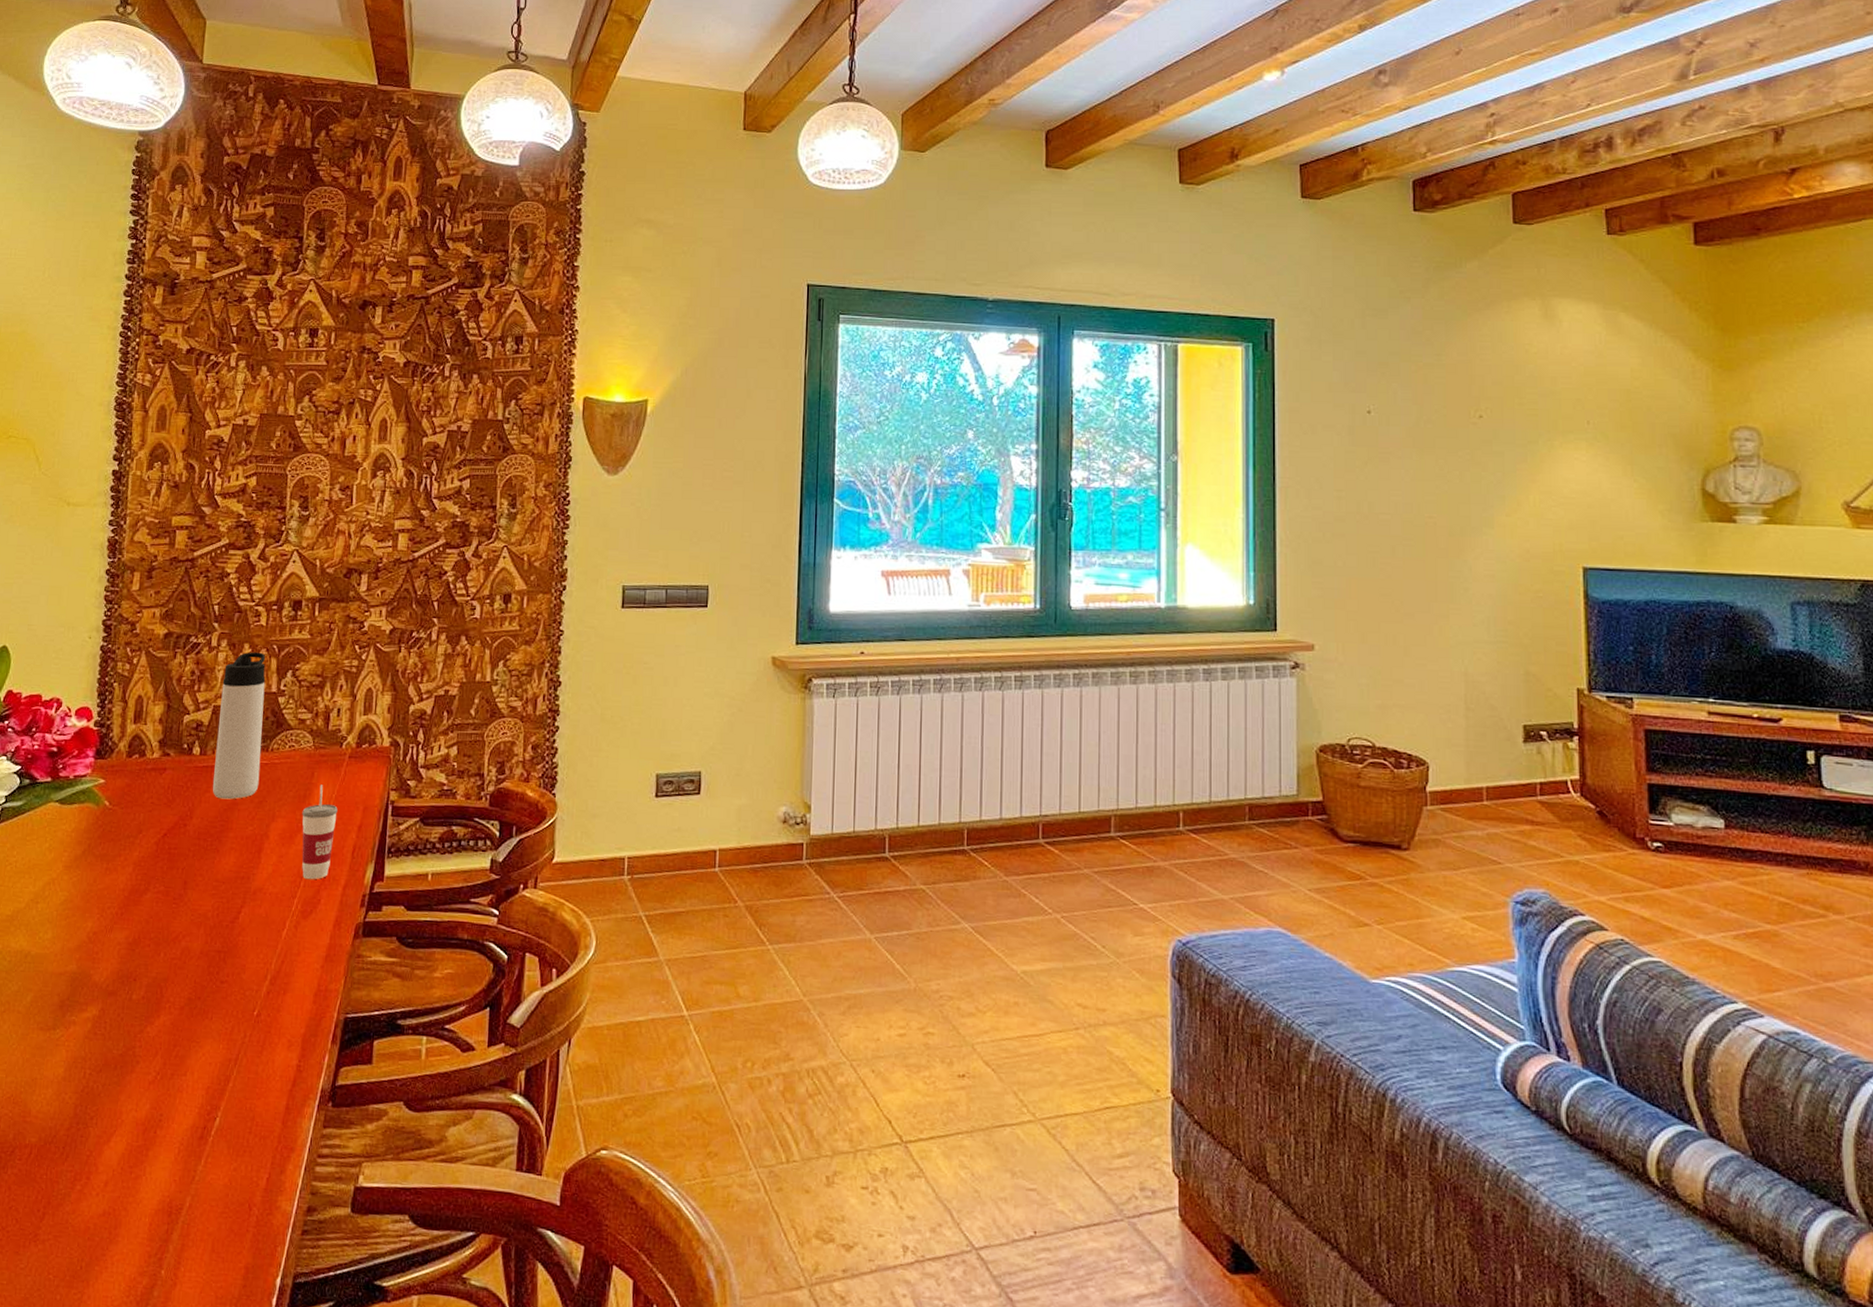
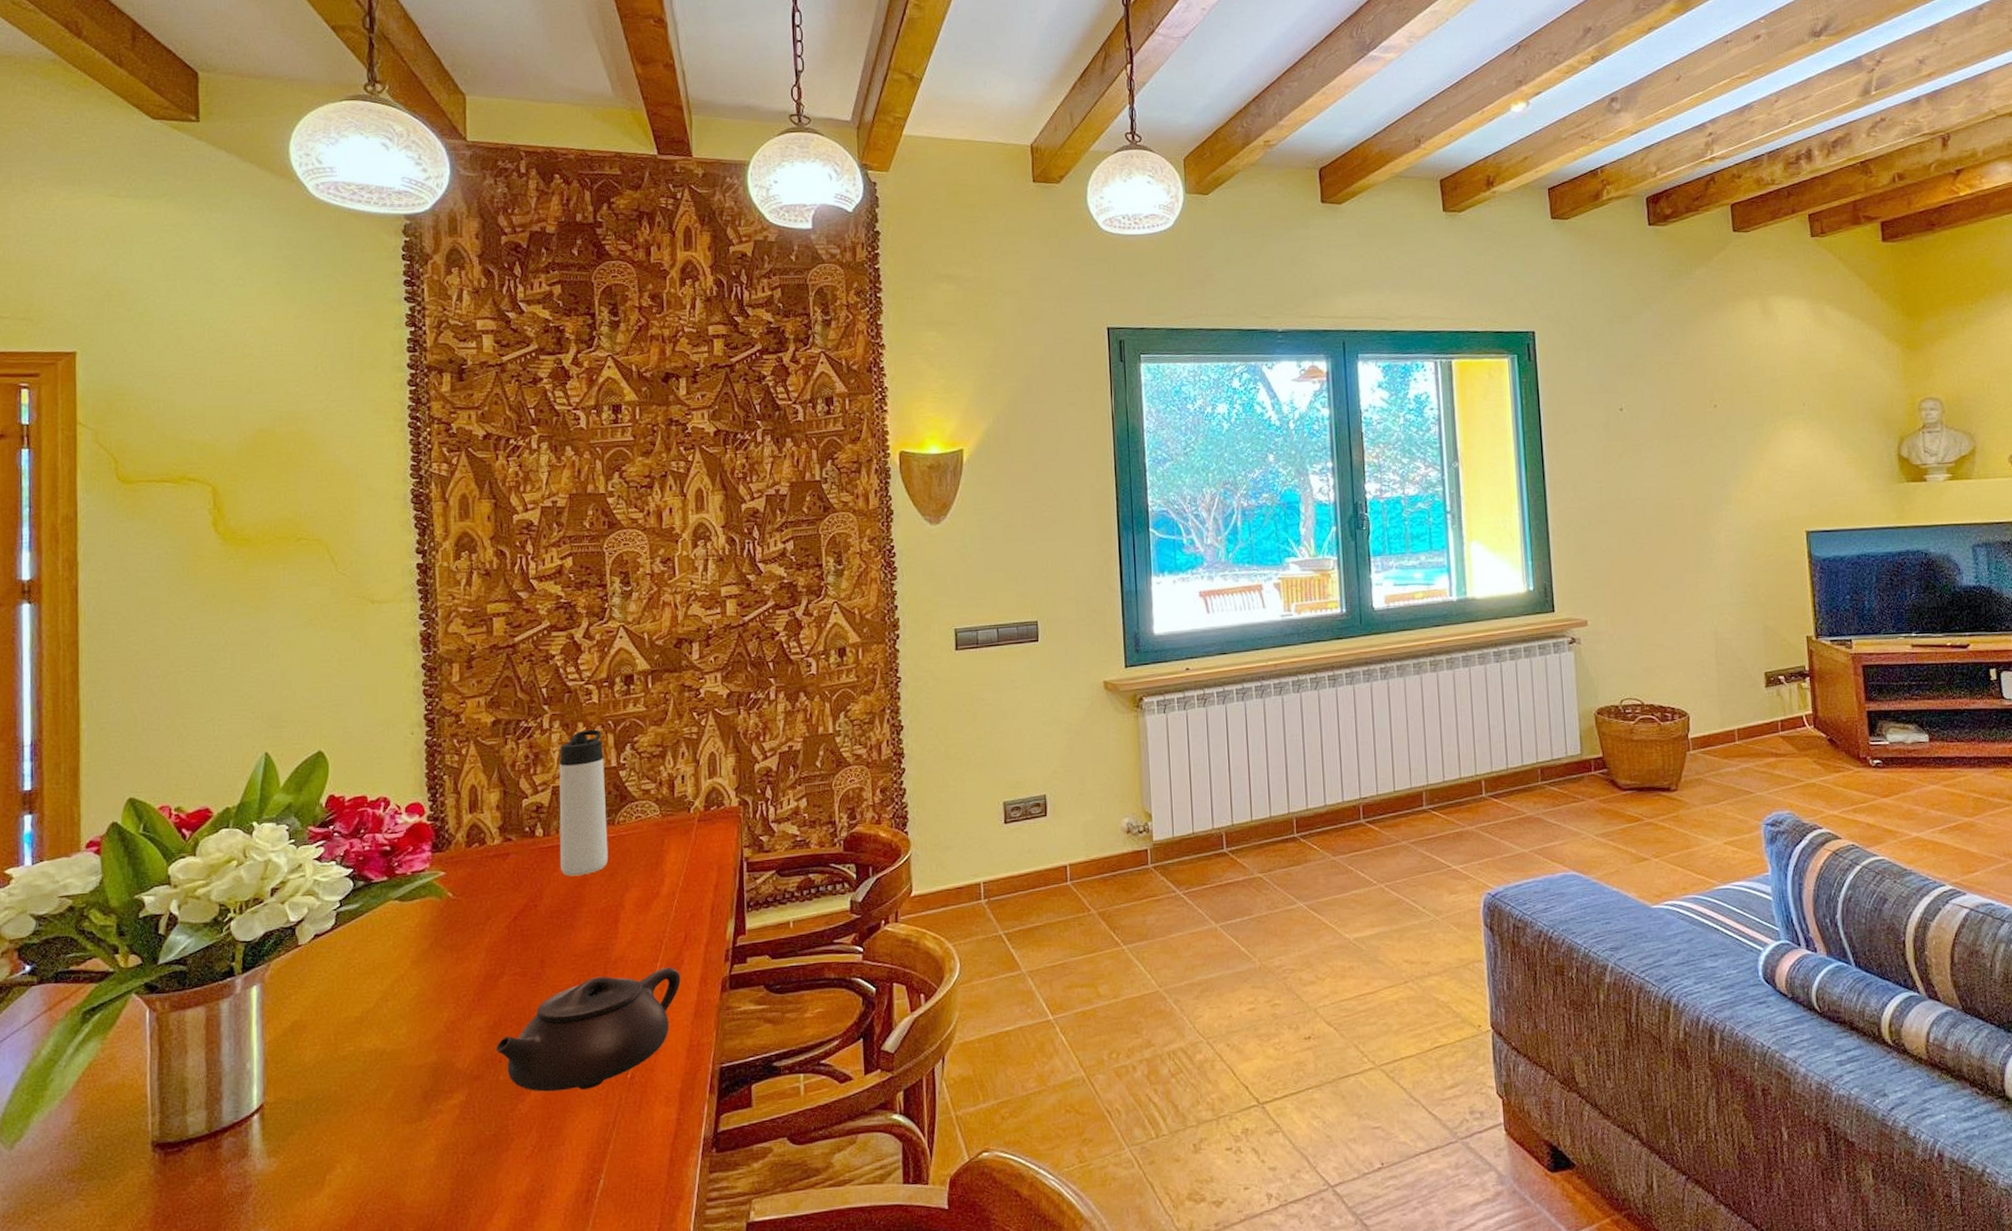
teapot: none [132,905,316,1021] -> present [495,967,681,1092]
cup: present [302,784,338,880] -> none [656,850,692,943]

